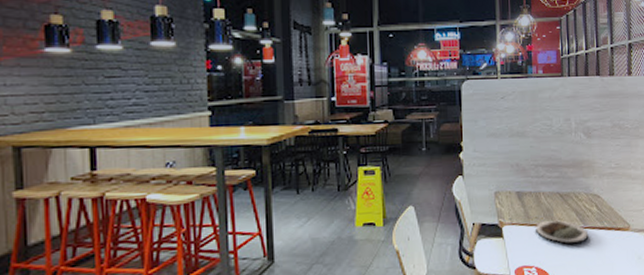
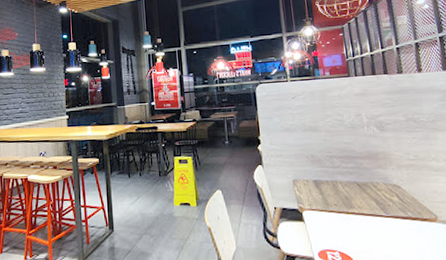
plate: present [535,220,589,245] -> none [334,207,392,232]

